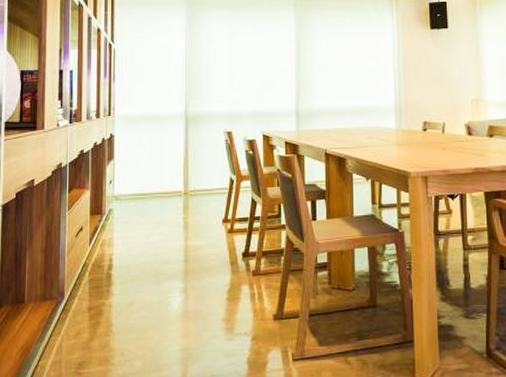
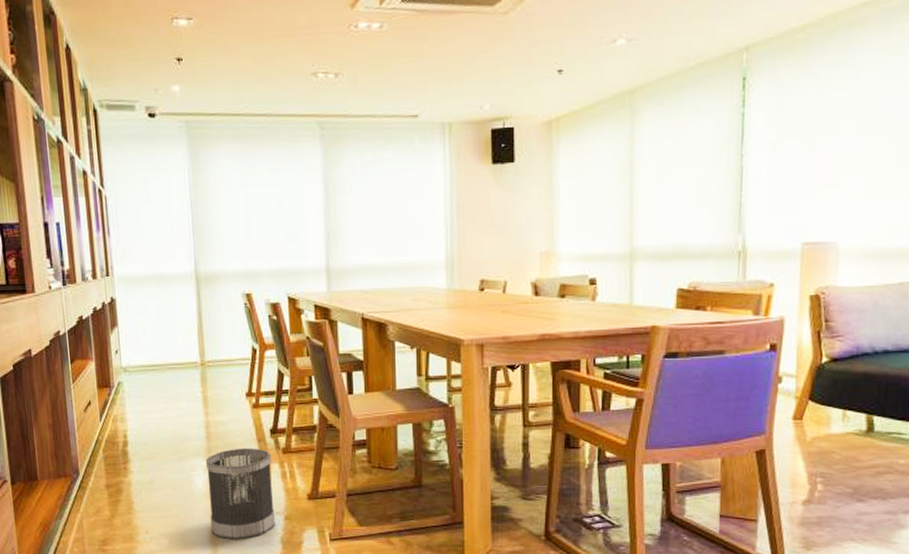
wastebasket: none [182,270,243,361] -> present [205,448,275,540]

